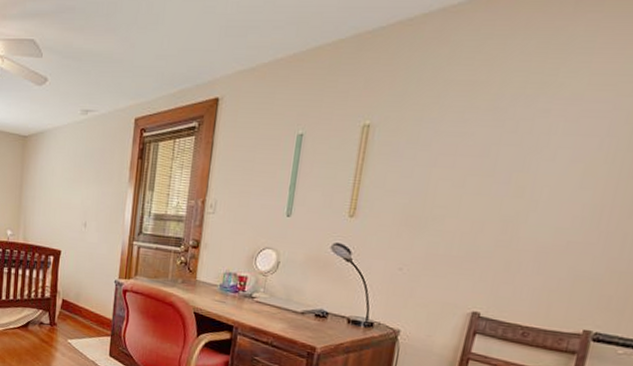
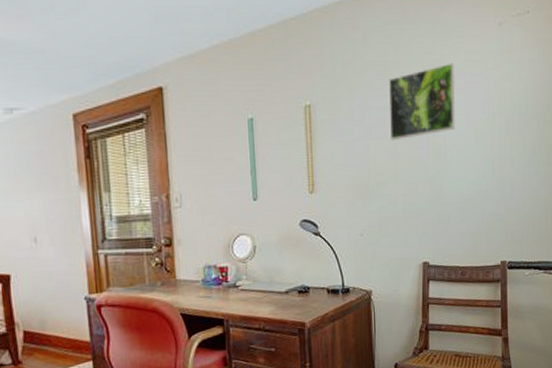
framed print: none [461,85,570,171] -> present [389,63,455,141]

